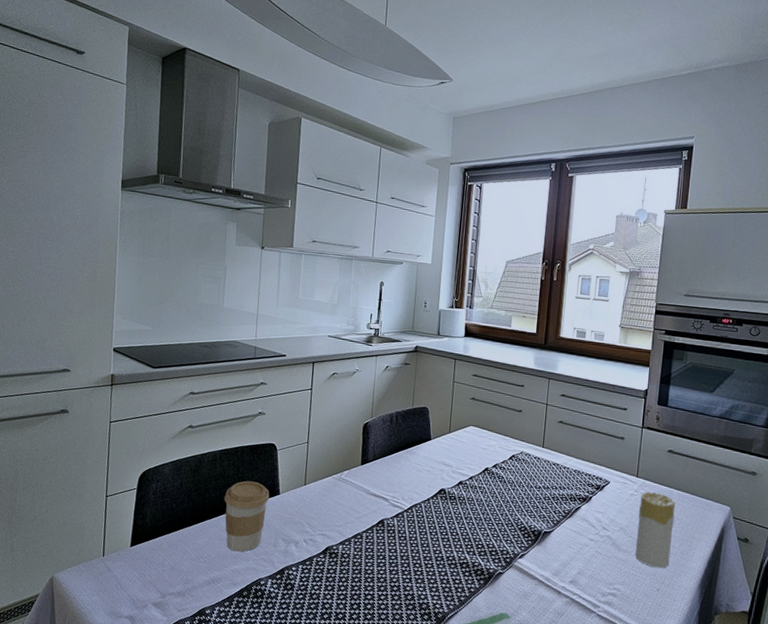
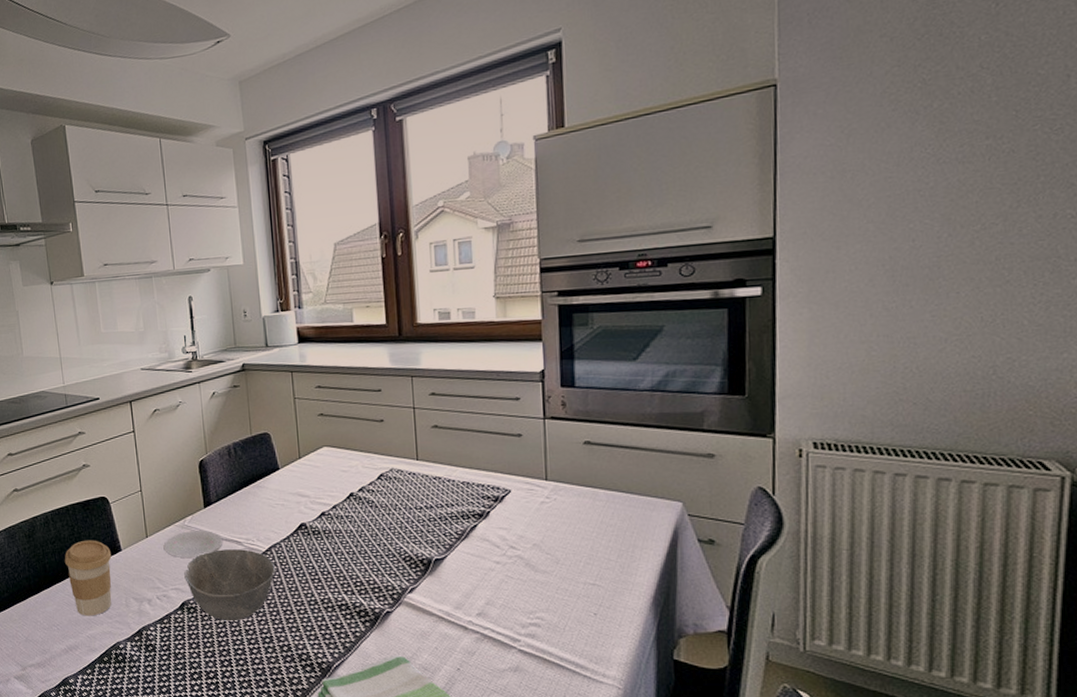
plate: none [318,483,372,508] -> present [163,531,222,557]
bowl: none [332,503,414,569] -> present [184,549,276,622]
candle: present [635,492,676,569] -> none [554,496,606,588]

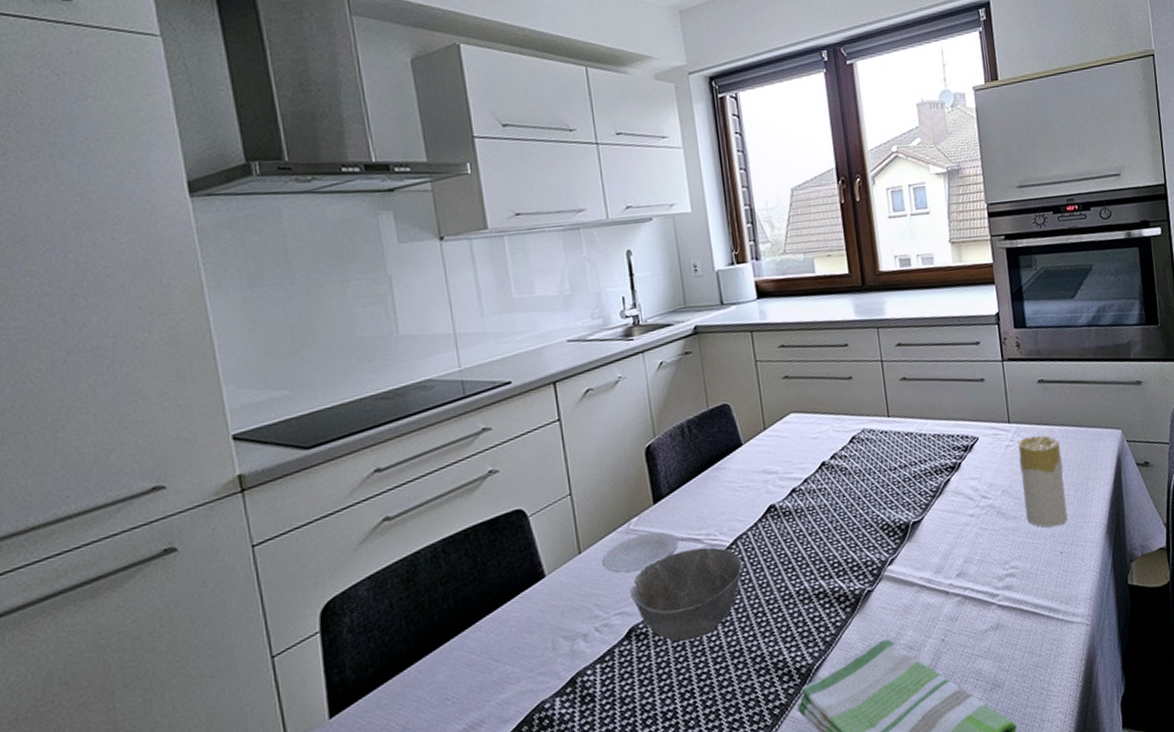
coffee cup: present [64,540,112,616] -> none [462,569,532,677]
candle: none [554,496,606,588] -> present [1018,435,1068,528]

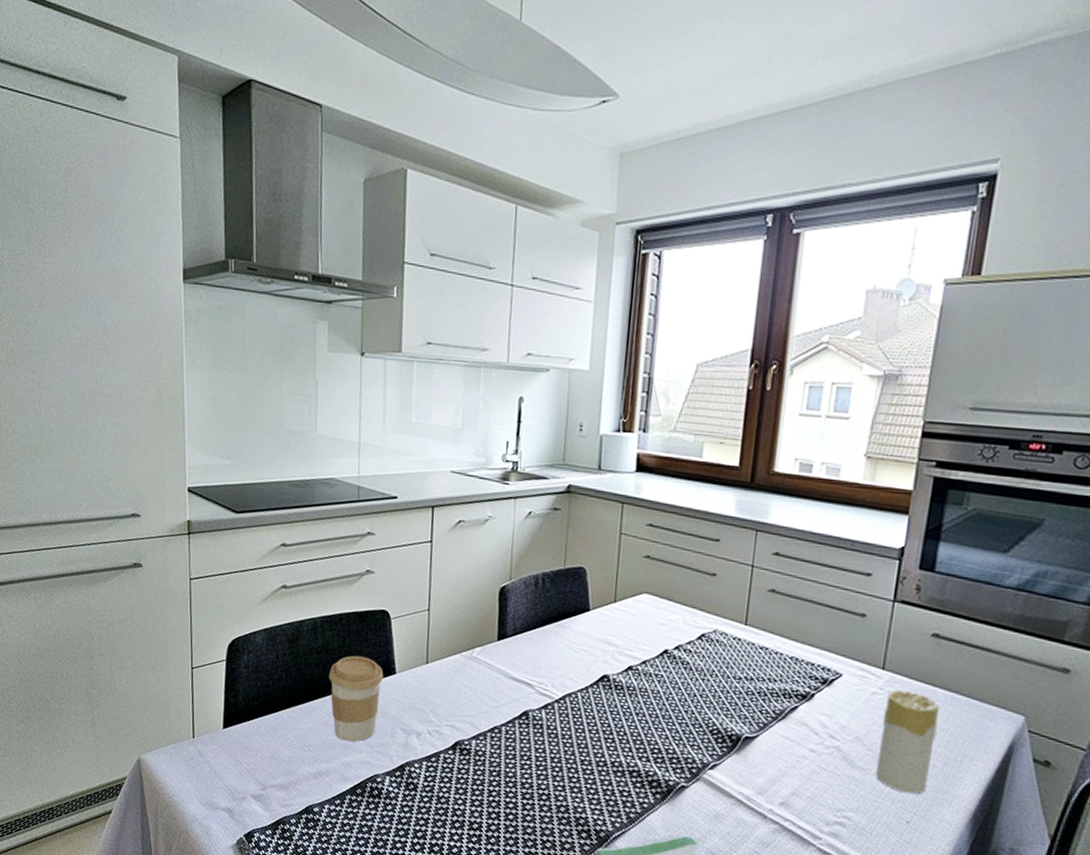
coffee cup: none [462,569,532,677] -> present [328,655,384,742]
plate: present [602,531,678,573] -> none [444,663,512,695]
bowl: present [630,547,744,642] -> none [462,689,567,772]

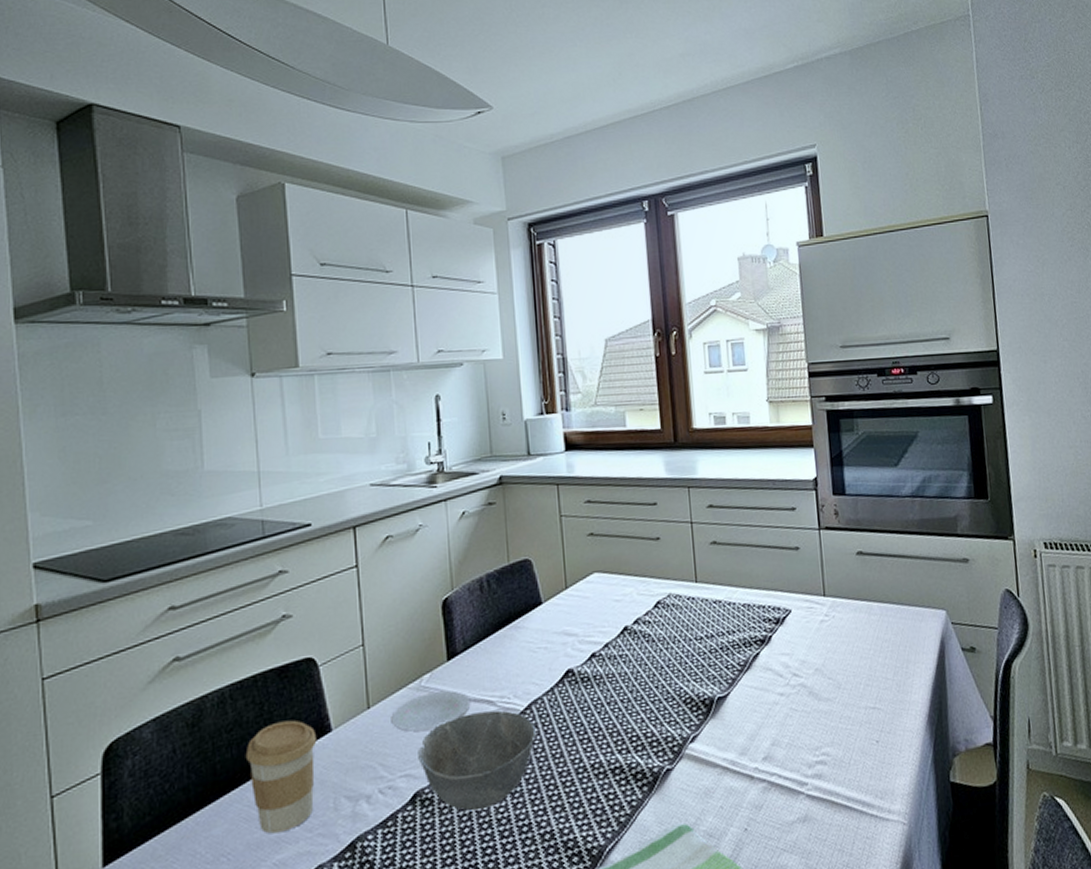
plate: none [444,663,512,695] -> present [391,690,470,732]
bowl: none [462,689,567,772] -> present [418,710,537,811]
candle: present [875,690,940,795] -> none [833,611,885,713]

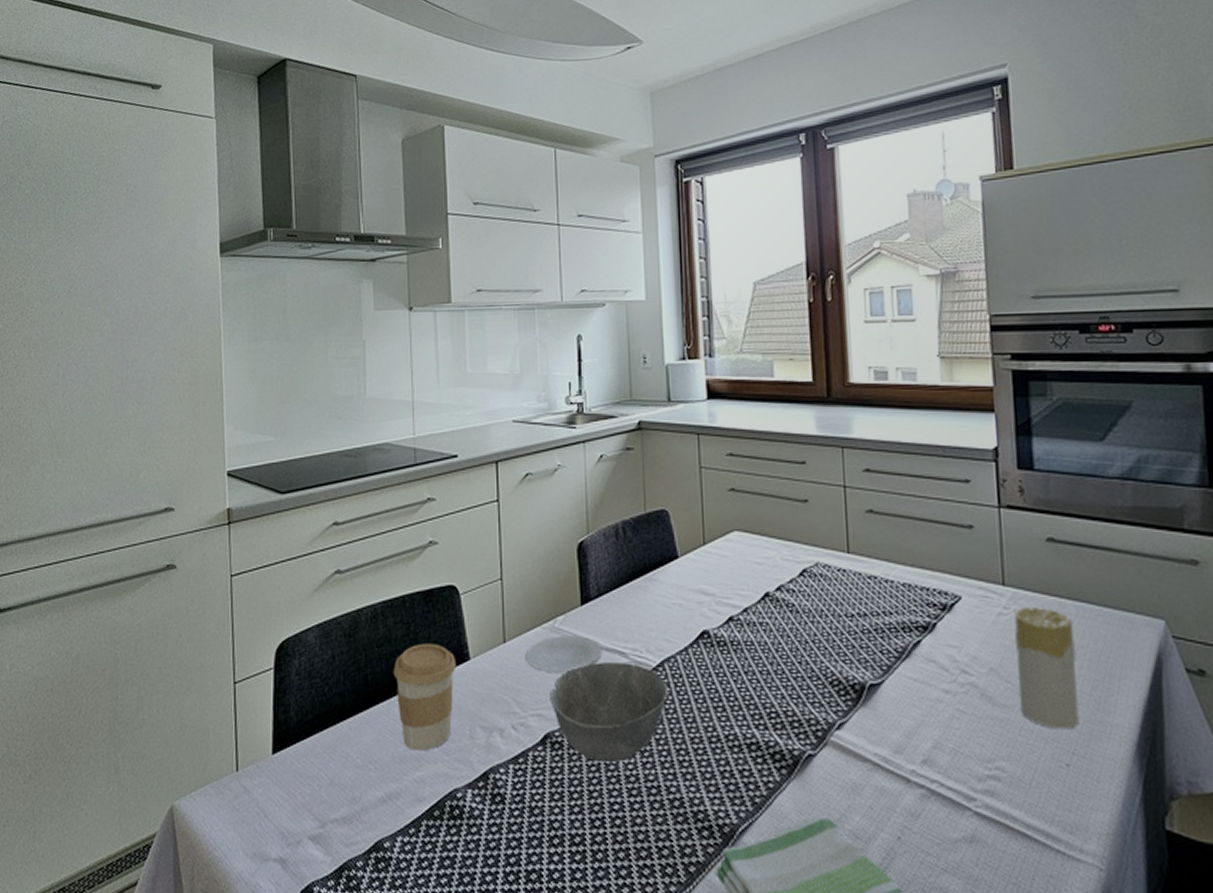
candle: none [833,611,885,713] -> present [1014,607,1079,730]

